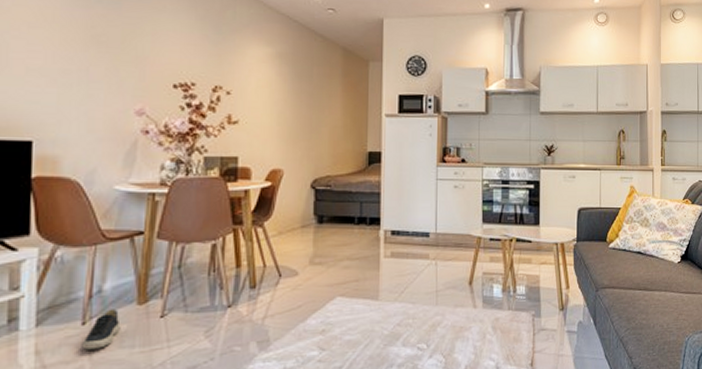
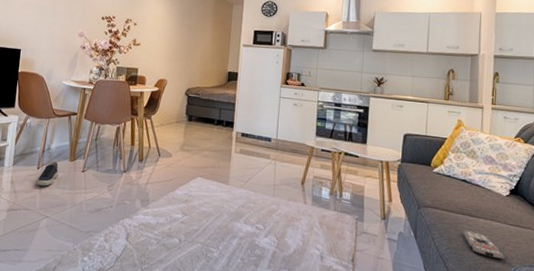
remote control: none [641,306,679,332] -> present [464,230,505,261]

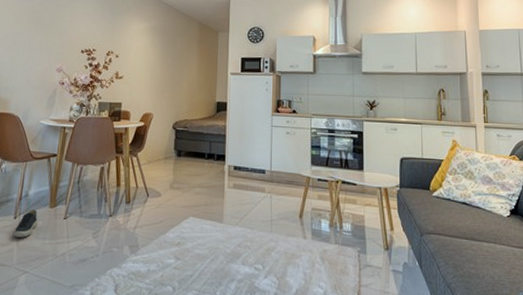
remote control: present [464,230,505,261] -> none [469,255,512,286]

